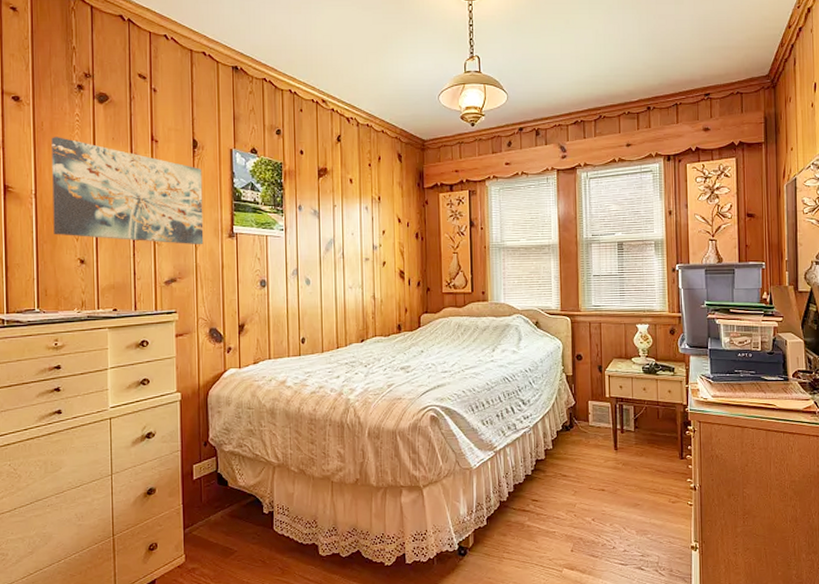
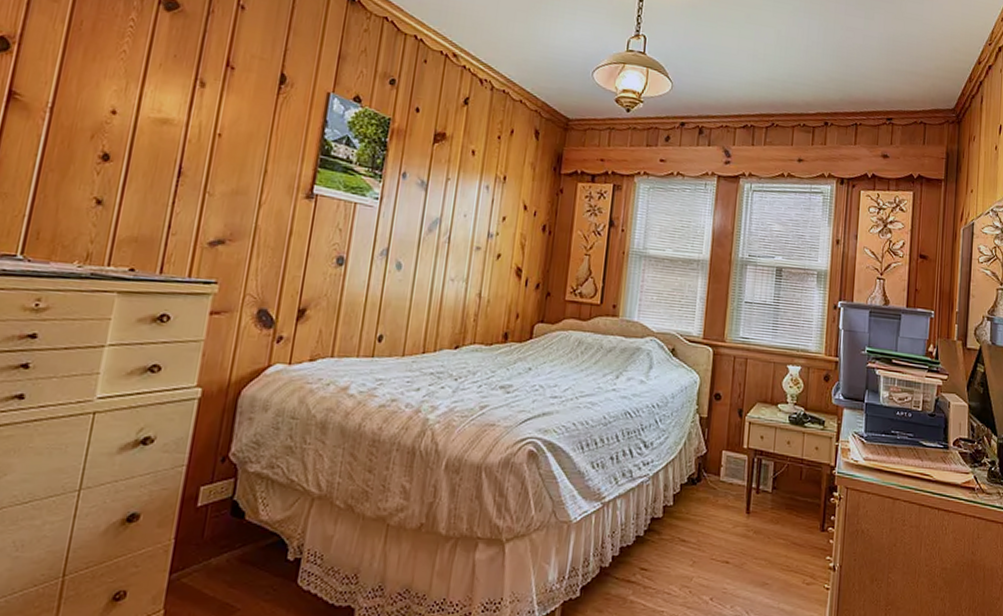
wall art: present [51,137,204,245] -> none [66,41,286,203]

